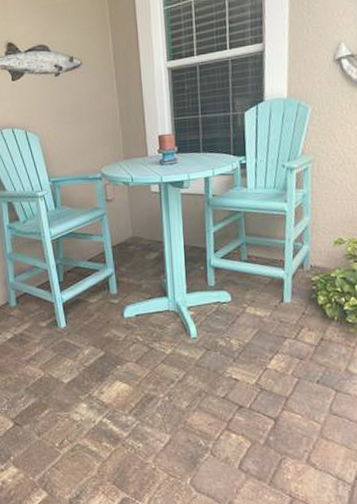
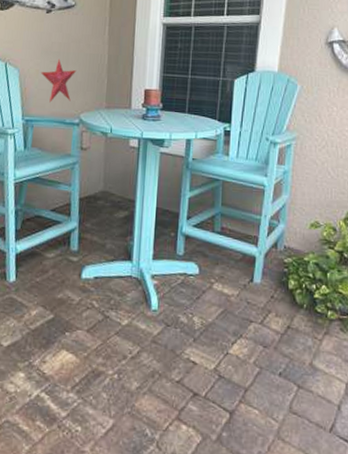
decorative star: none [58,119,92,162] -> present [40,59,77,103]

